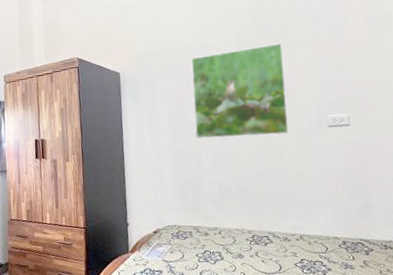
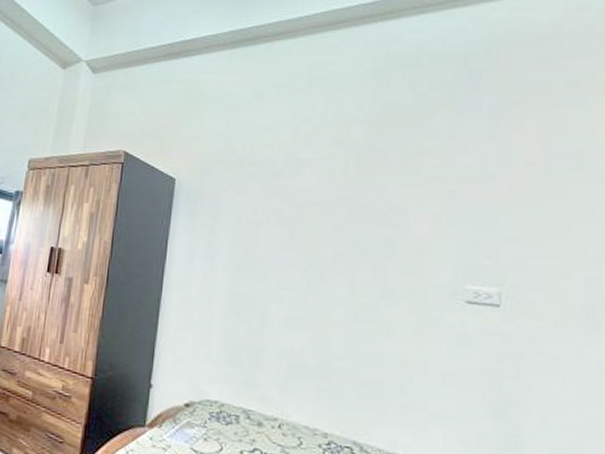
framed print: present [191,43,289,139] -> none [265,171,408,302]

